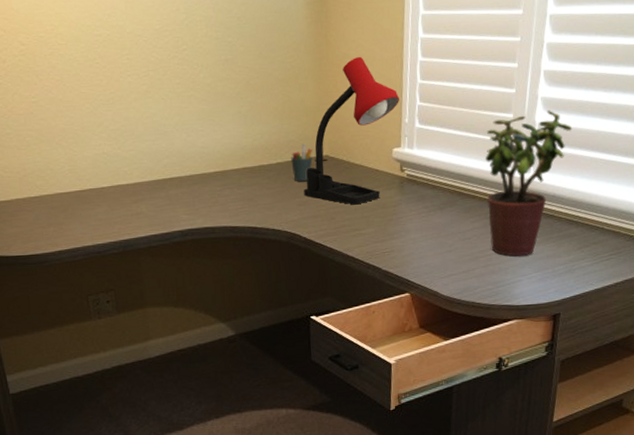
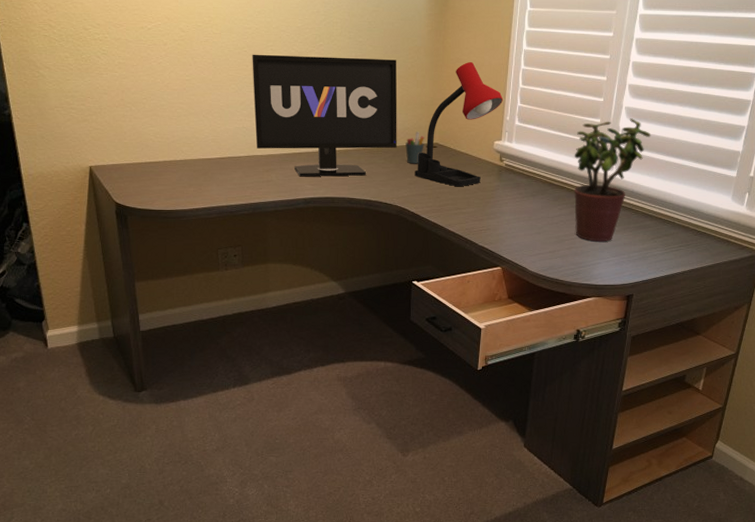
monitor: none [106,60,282,206] -> present [252,54,398,177]

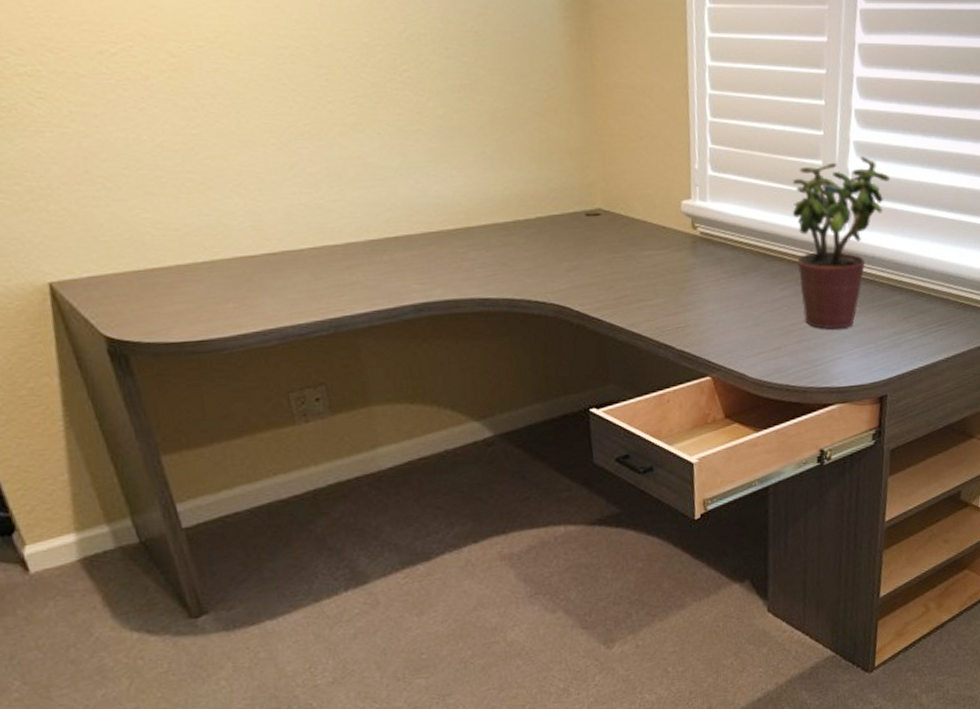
monitor: present [252,54,398,177] -> none [296,87,542,273]
pen holder: present [405,132,424,164] -> none [554,194,582,242]
desk lamp: present [415,61,504,187] -> none [573,86,688,270]

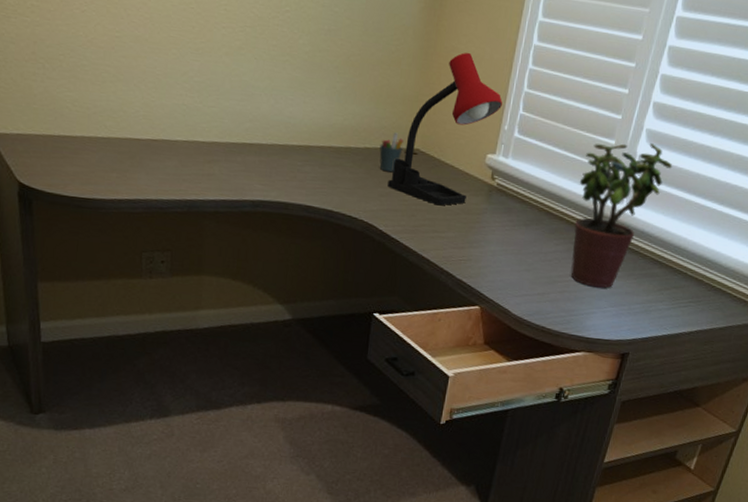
pen holder: none [554,194,582,242] -> present [379,132,404,173]
desk lamp: none [573,86,688,270] -> present [387,52,503,206]

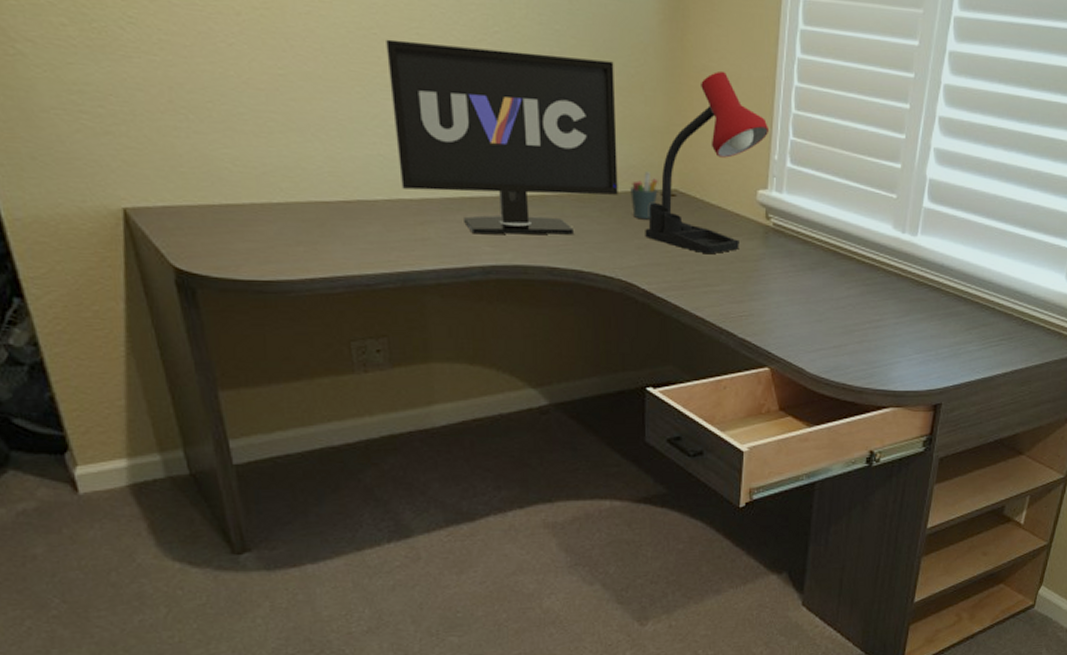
monitor: none [197,12,379,180] -> present [386,39,618,235]
potted plant: present [570,143,673,288] -> none [865,164,967,333]

